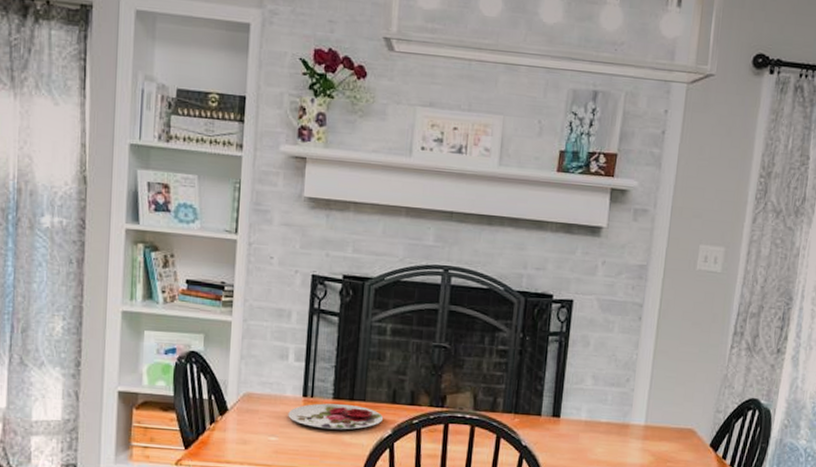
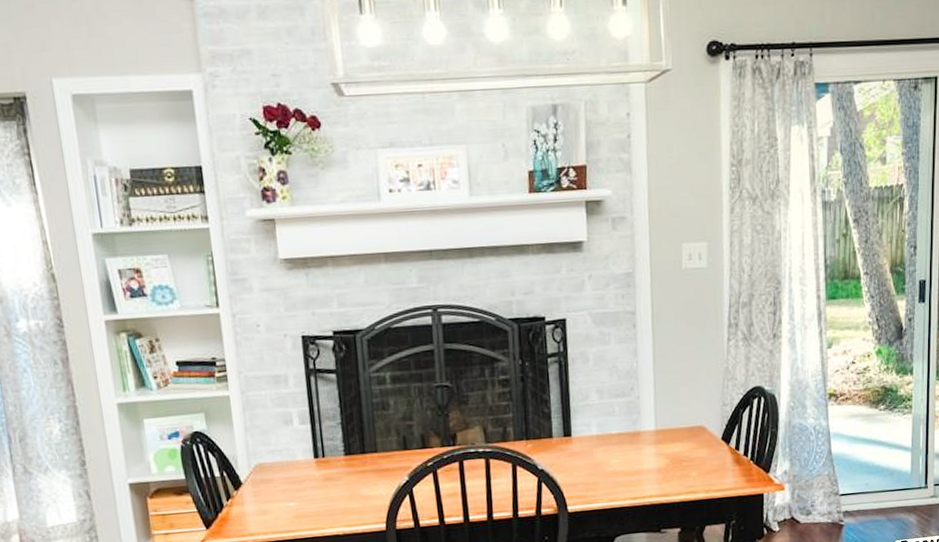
plate: present [288,403,384,430] -> none [302,458,398,487]

